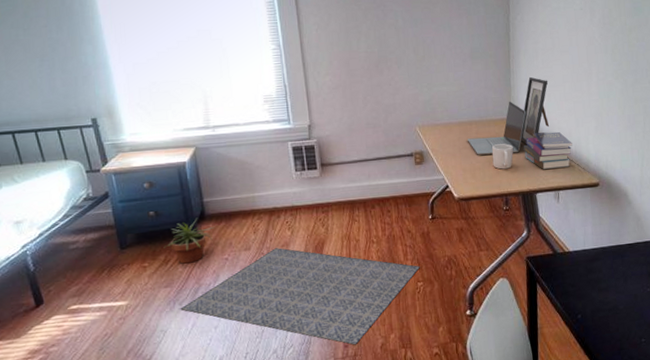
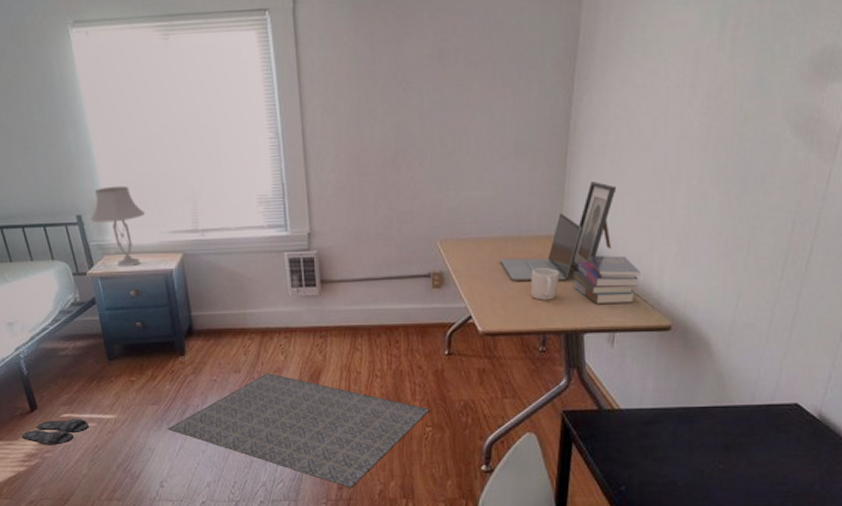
slippers: none [24,308,99,340] -> present [21,418,89,445]
table lamp: none [104,91,159,163] -> present [89,186,145,267]
potted plant: present [164,217,213,264] -> none [151,332,202,381]

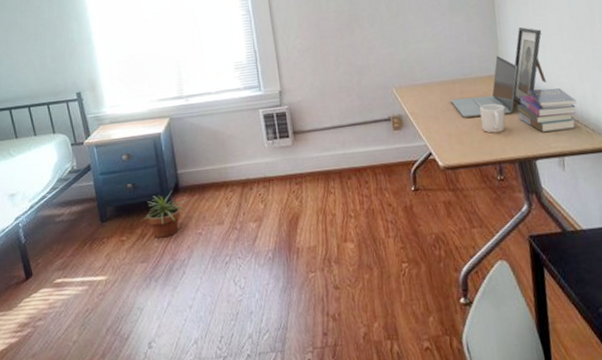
slippers: present [21,418,89,445] -> none [15,282,81,313]
table lamp: present [89,186,145,267] -> none [88,64,136,135]
potted plant: none [151,332,202,381] -> present [140,190,187,238]
area rug: present [168,373,430,488] -> none [156,222,404,334]

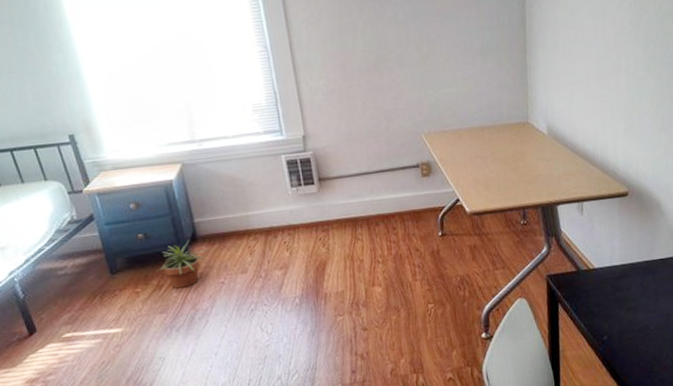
laptop: present [451,55,518,118] -> none [480,102,545,165]
mug: present [479,103,506,133] -> none [506,150,532,180]
picture frame: present [512,27,546,104] -> none [538,74,571,151]
books: present [516,87,577,133] -> none [542,135,598,180]

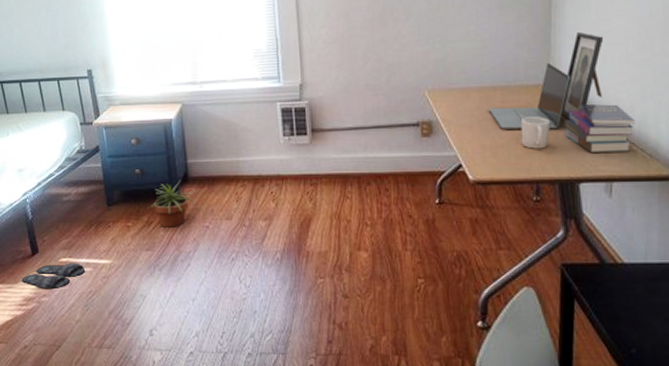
slippers: none [20,336,94,368] -> present [21,263,85,290]
laptop: none [480,102,545,165] -> present [490,62,570,130]
mug: none [506,150,532,180] -> present [520,116,551,149]
picture frame: none [538,74,571,151] -> present [560,32,604,119]
books: none [542,135,598,180] -> present [563,103,635,154]

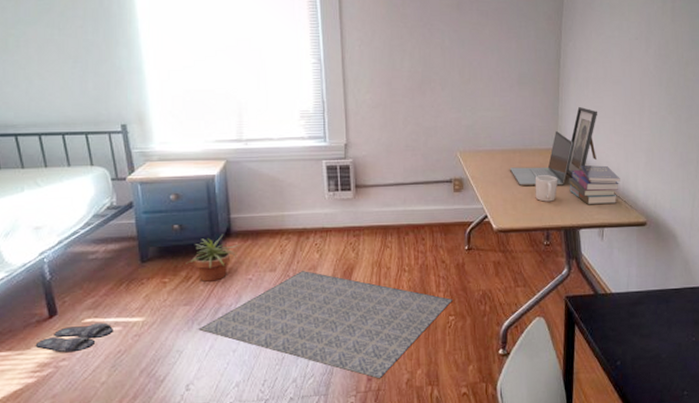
area rug: none [160,220,421,342] -> present [198,271,452,379]

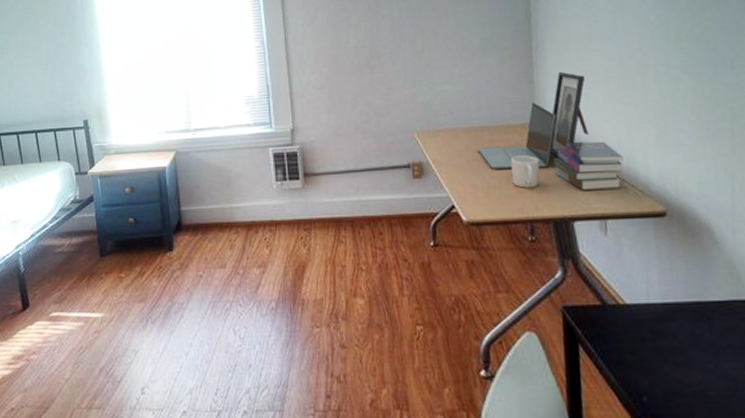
slippers: present [35,322,113,353] -> none [11,317,76,346]
potted plant: present [186,234,239,282] -> none [140,227,189,278]
area rug: present [198,271,452,379] -> none [152,268,419,397]

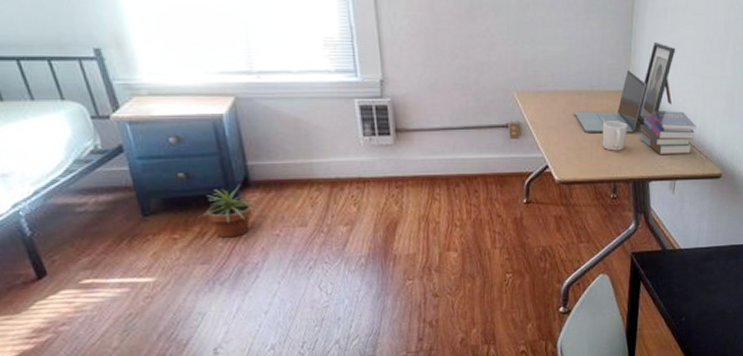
potted plant: none [140,227,189,278] -> present [198,184,261,238]

